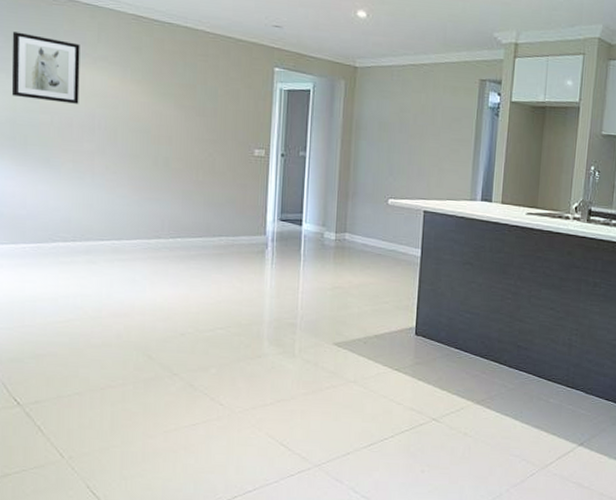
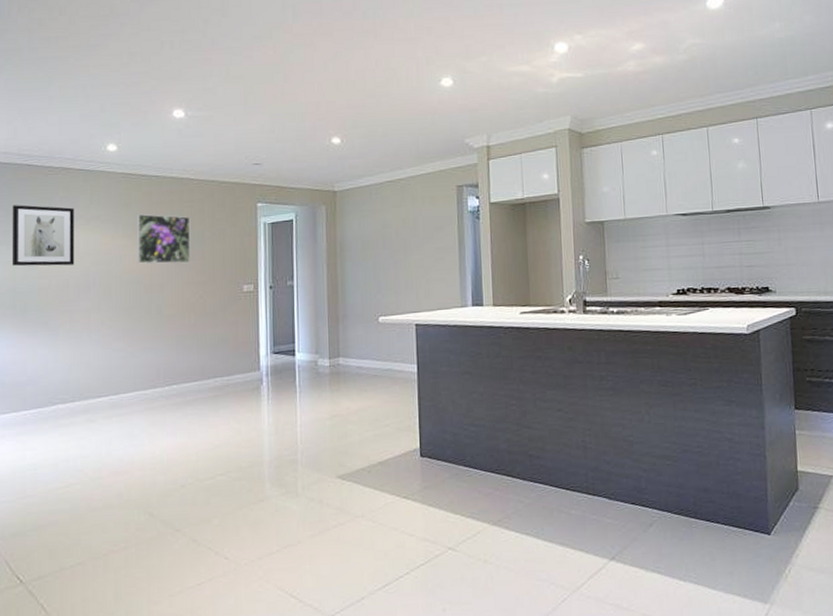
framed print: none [146,61,204,120] -> present [137,214,191,264]

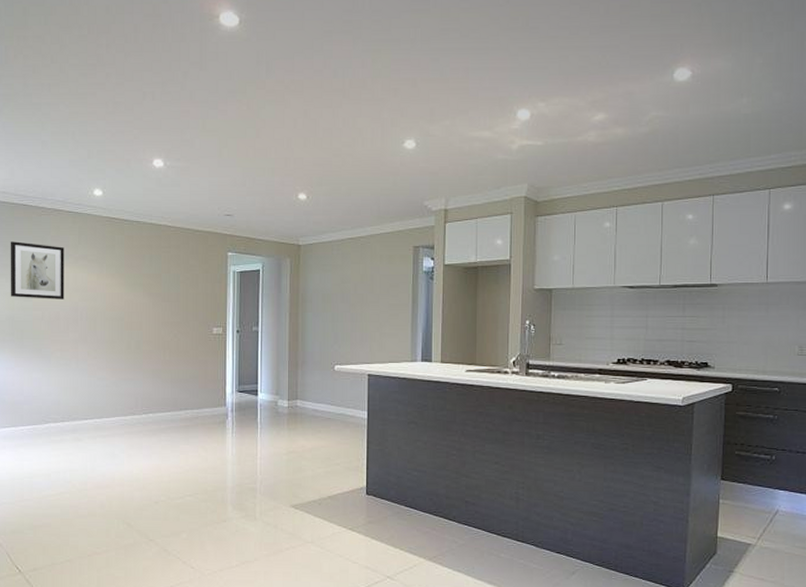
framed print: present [137,214,191,264] -> none [120,257,167,305]

